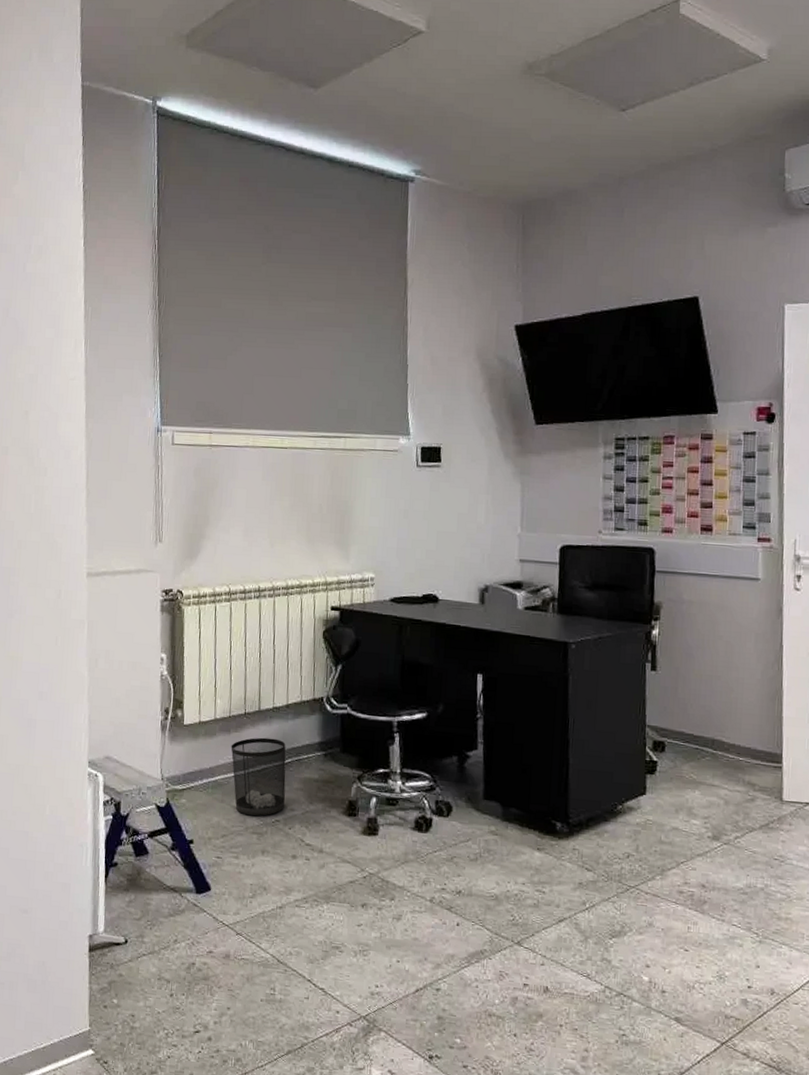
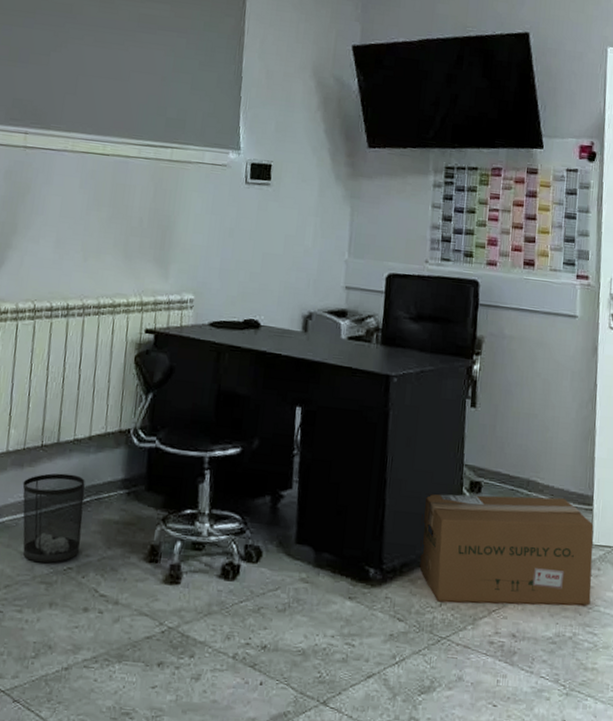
box: none [605,753,784,859] -> present [419,493,594,606]

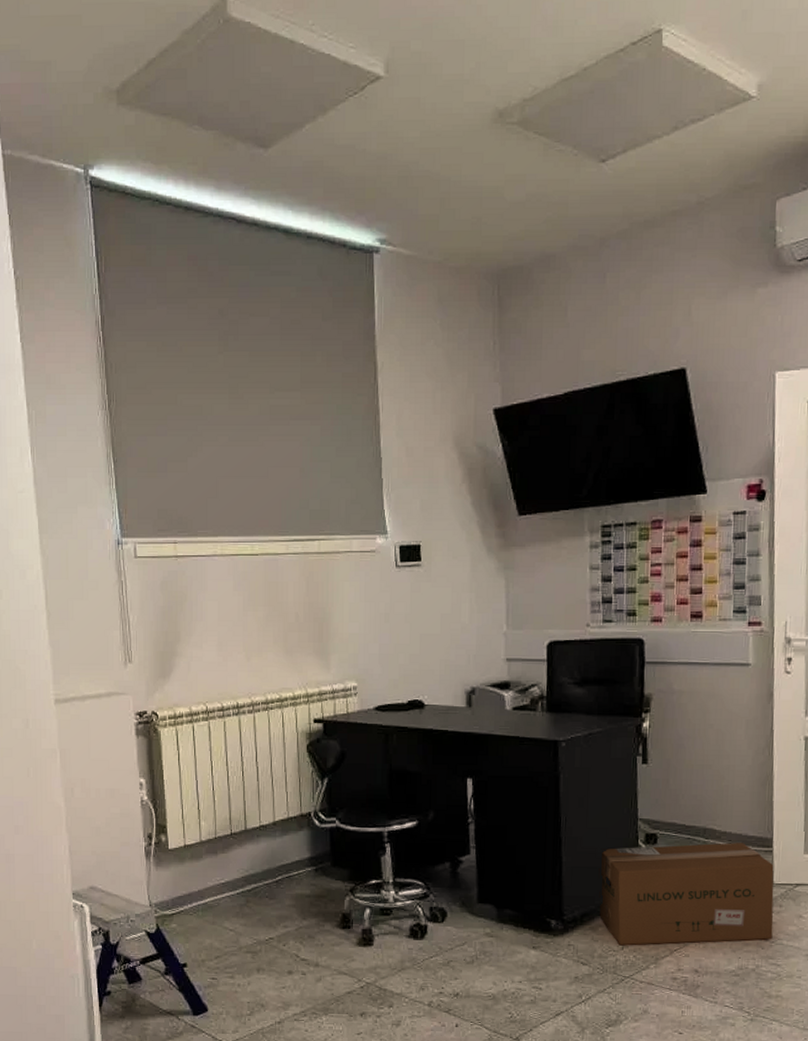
waste bin: present [22,473,85,564] -> none [219,857,277,936]

